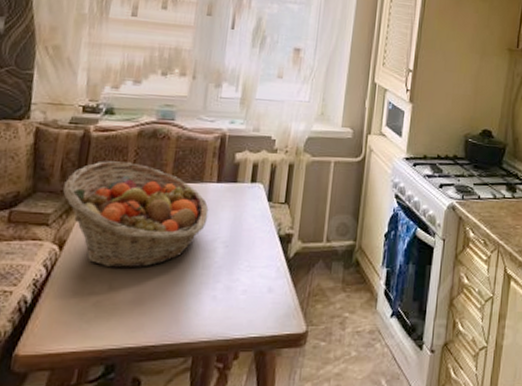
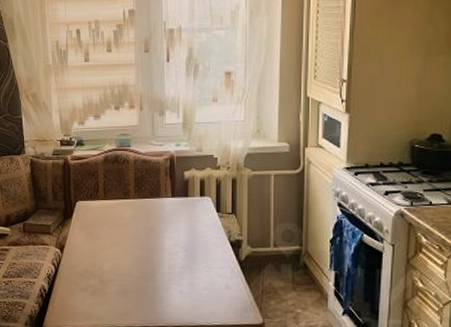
fruit basket: present [63,161,209,269] -> none [57,183,168,267]

